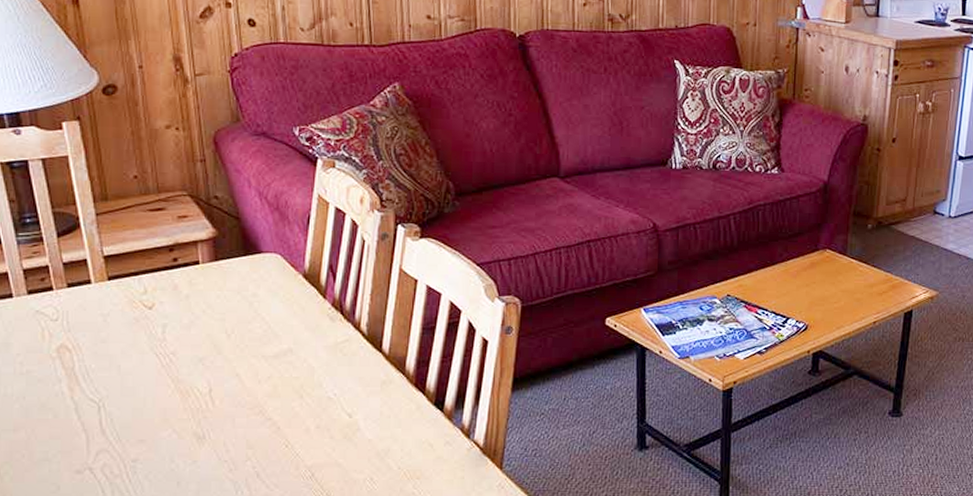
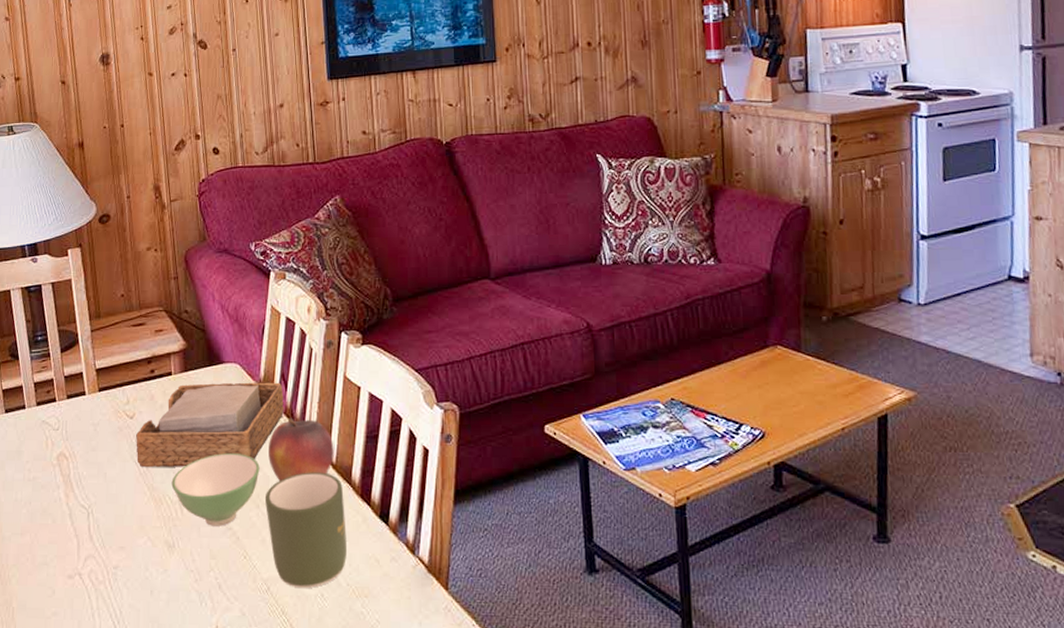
napkin holder: none [156,273,332,360] -> present [136,382,284,468]
bowl: none [200,345,304,417] -> present [171,453,260,526]
mug: none [310,363,399,474] -> present [265,472,346,589]
fruit: none [314,309,387,373] -> present [269,417,334,482]

